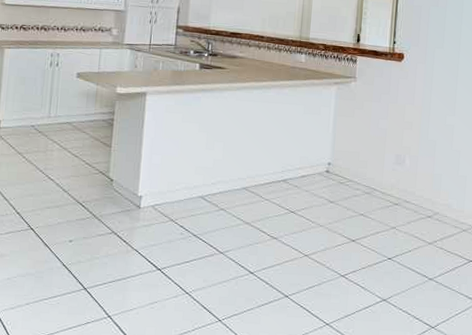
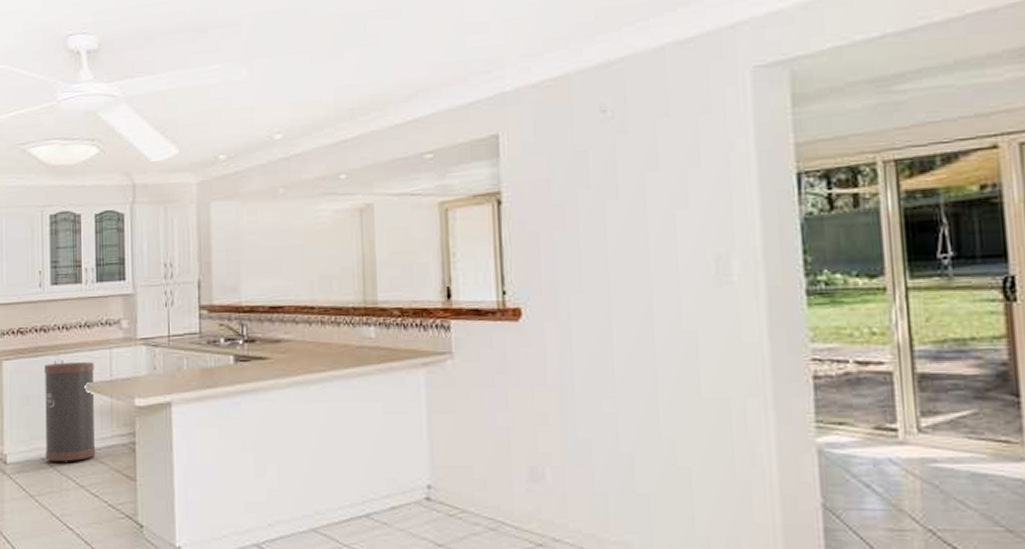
trash can: none [35,54,86,131] -> present [45,361,96,464]

